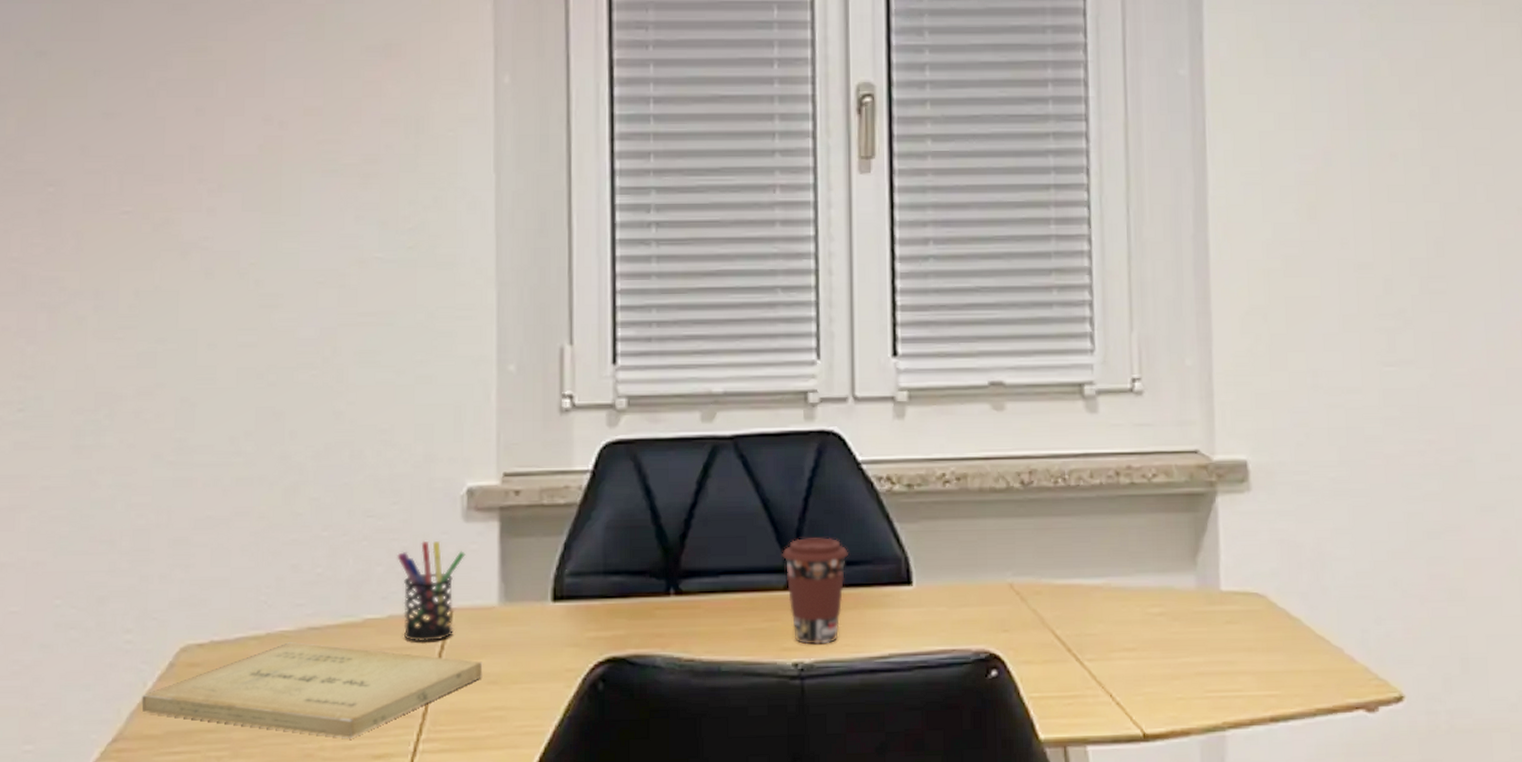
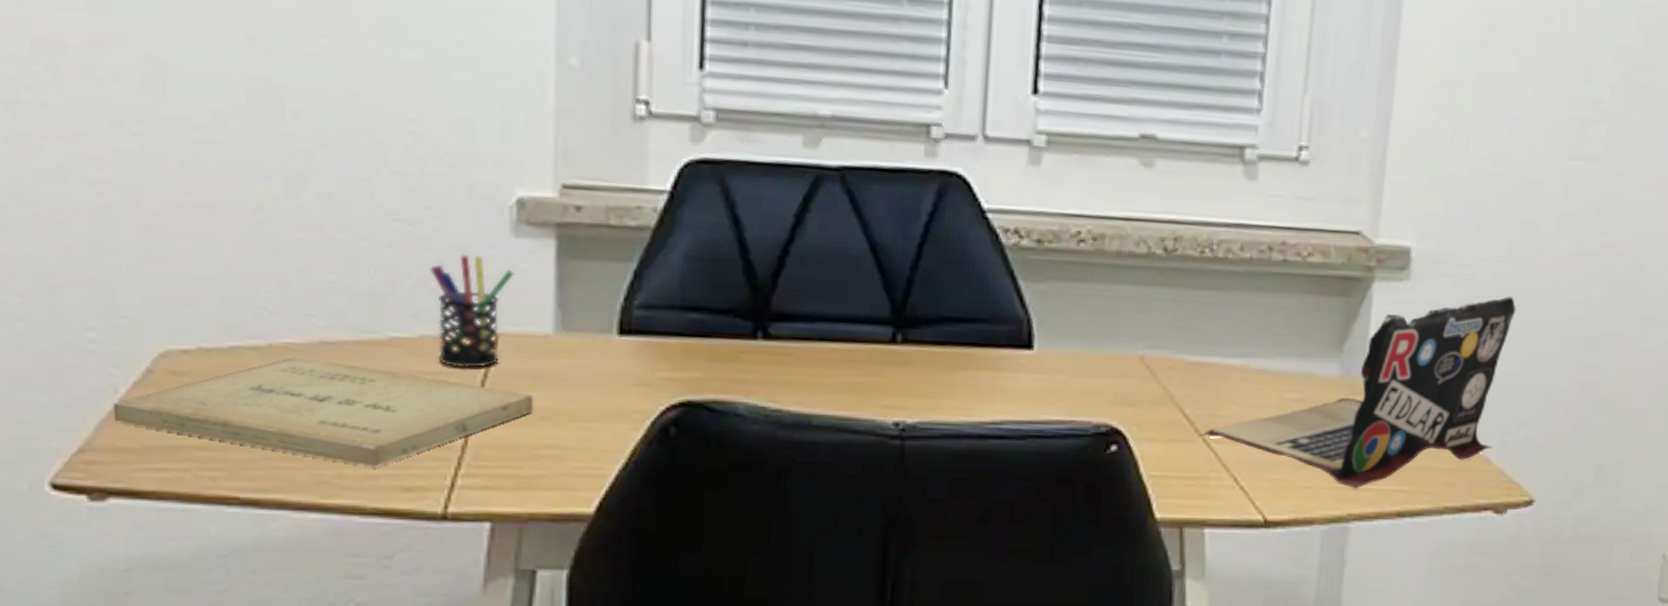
coffee cup: present [782,537,848,645] -> none [889,288,965,405]
laptop: none [1072,498,1356,697] -> present [1199,296,1516,489]

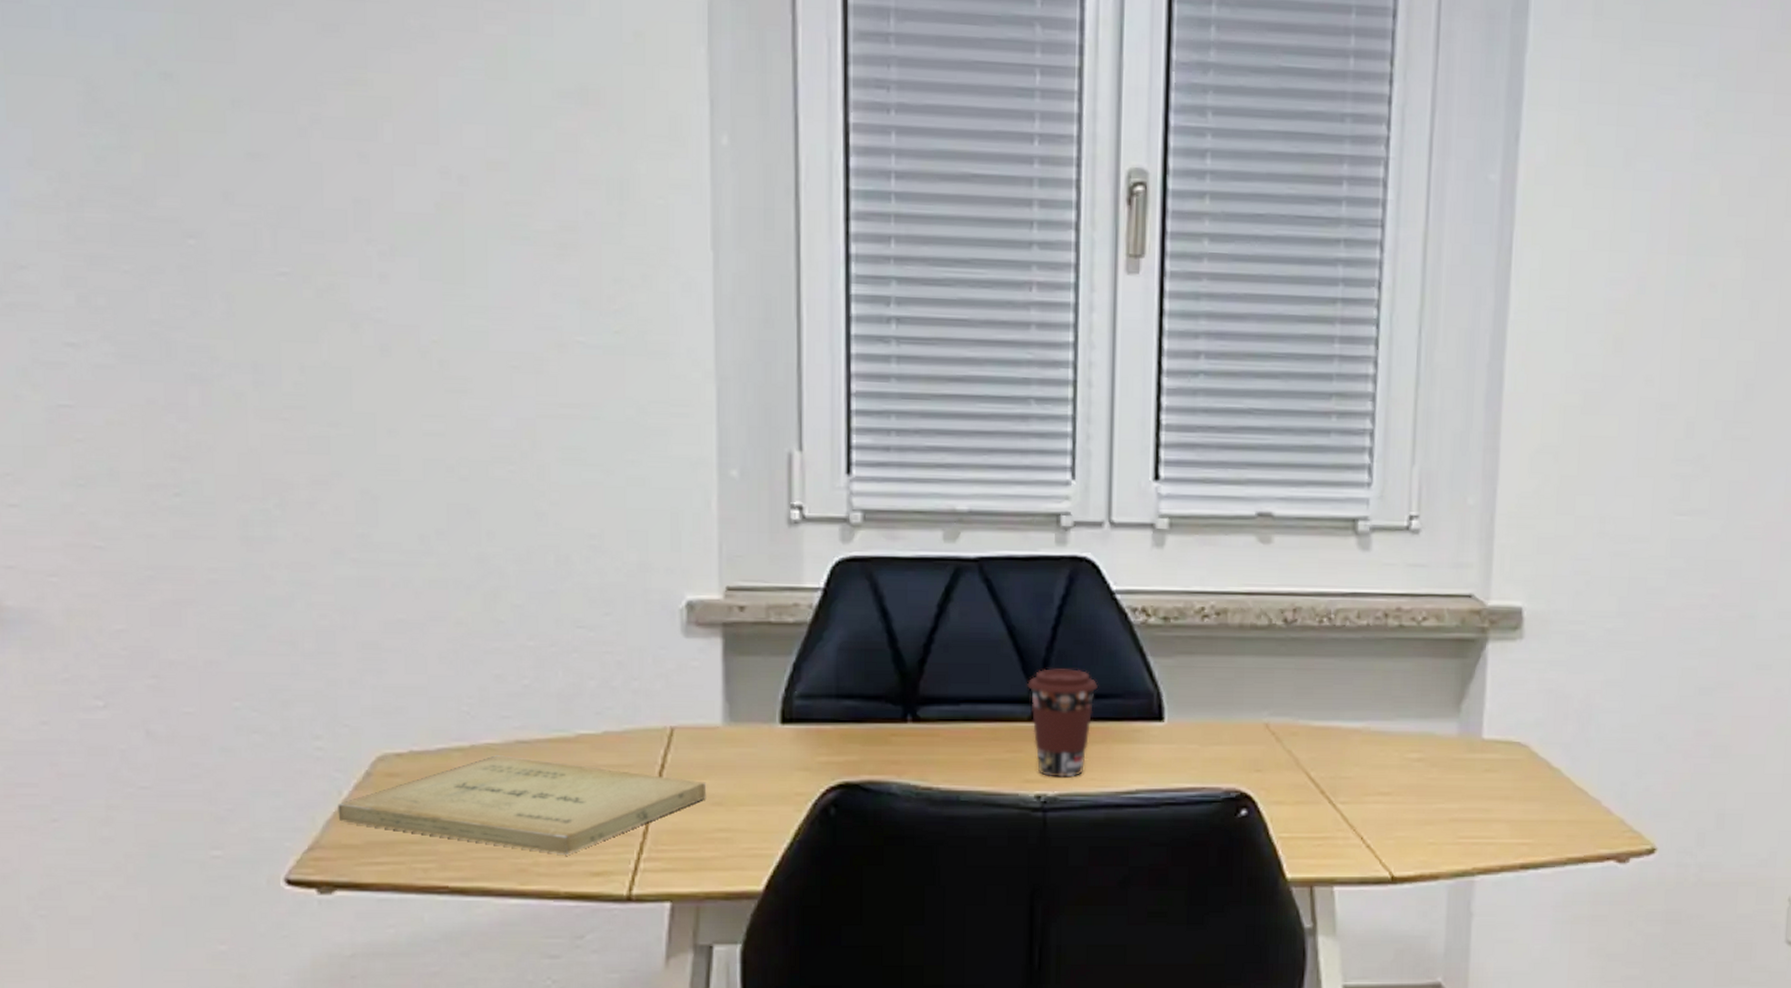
pen holder: present [430,253,514,369] -> none [611,655,686,761]
coffee cup: none [889,288,965,405] -> present [1027,668,1098,778]
laptop: present [1199,296,1516,489] -> none [1325,650,1629,843]

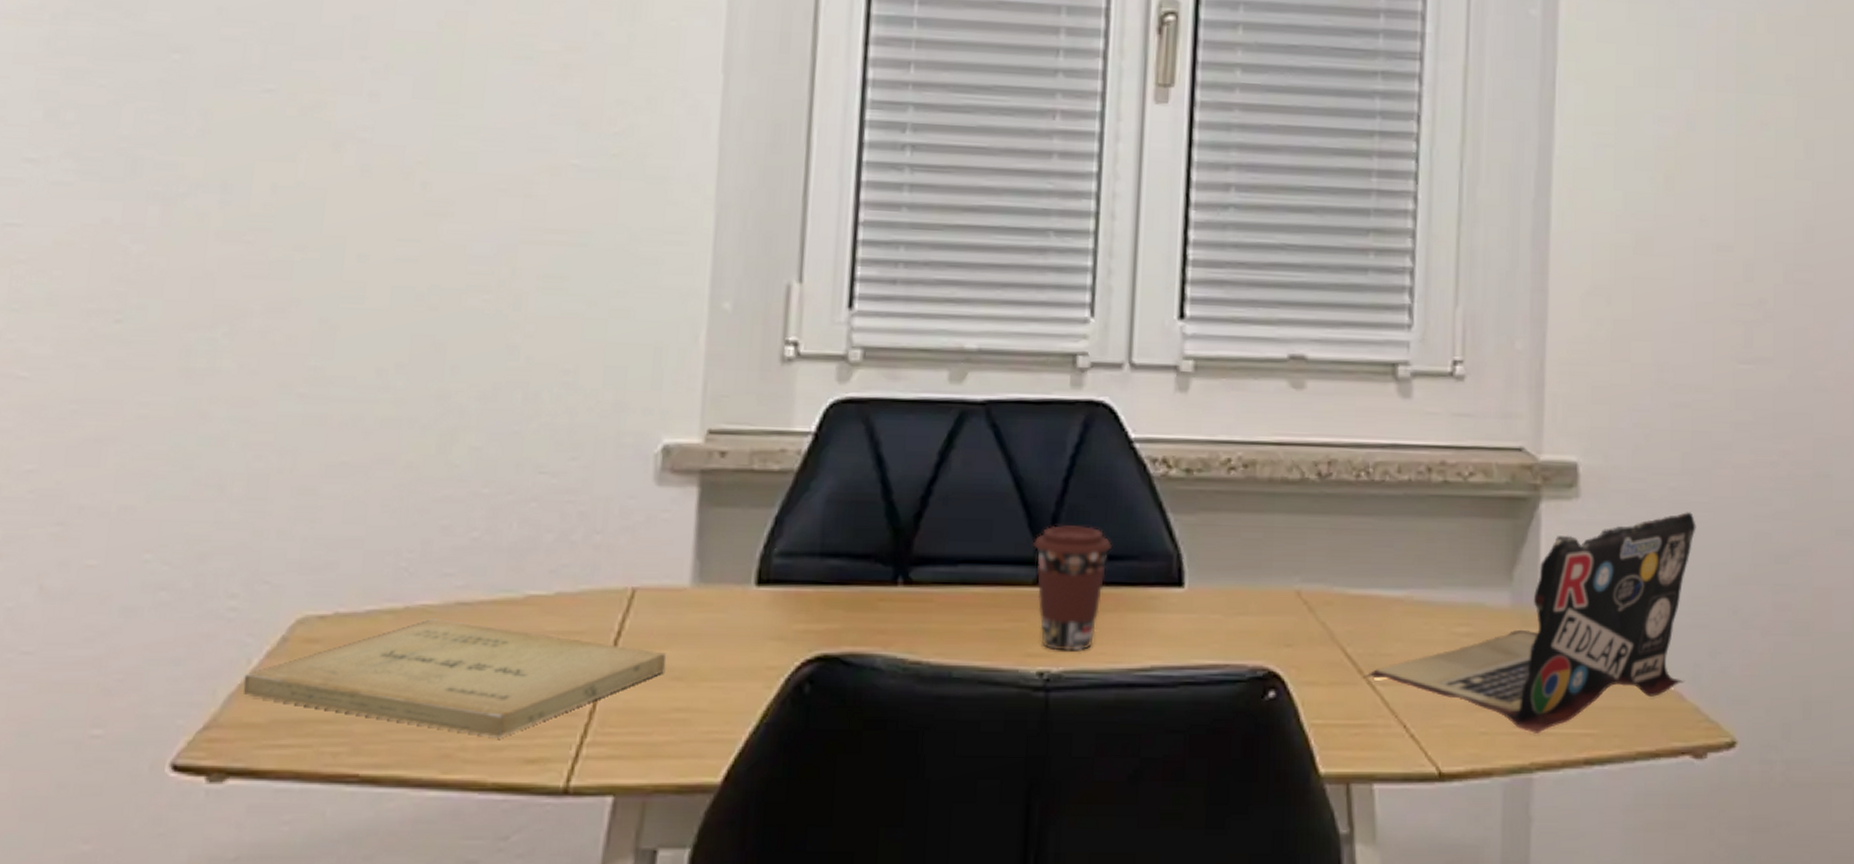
laptop: none [1325,650,1629,843] -> present [1363,512,1696,733]

